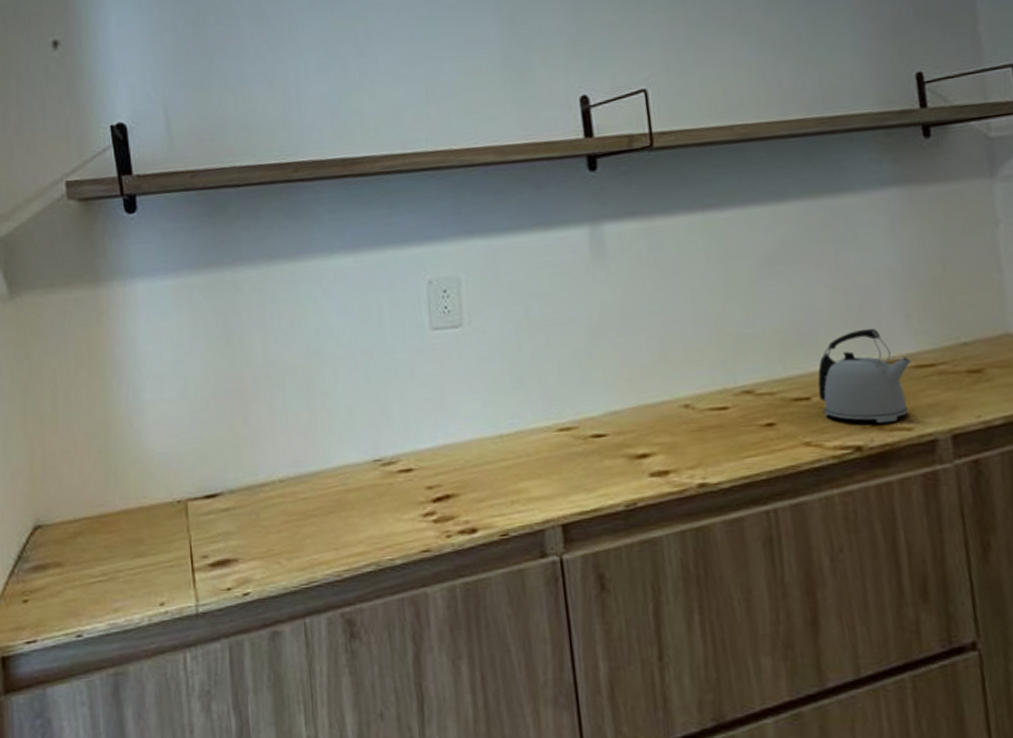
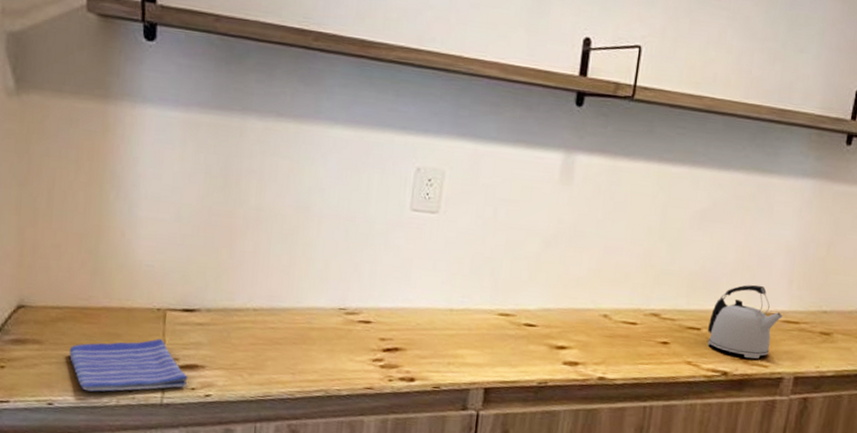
dish towel: none [91,536,222,614] -> present [69,339,188,392]

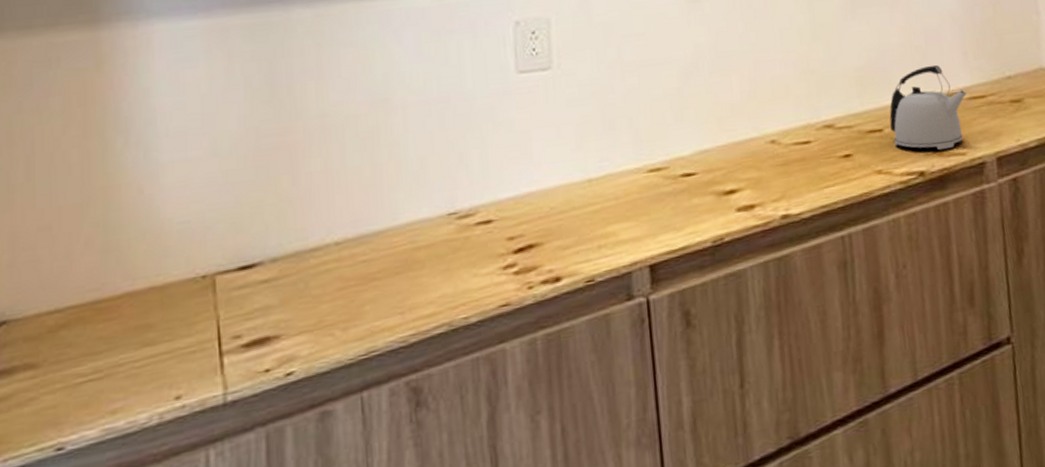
dish towel: present [69,339,188,392] -> none [80,315,259,417]

